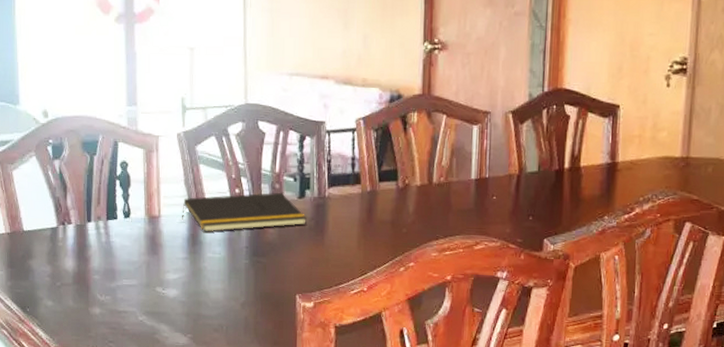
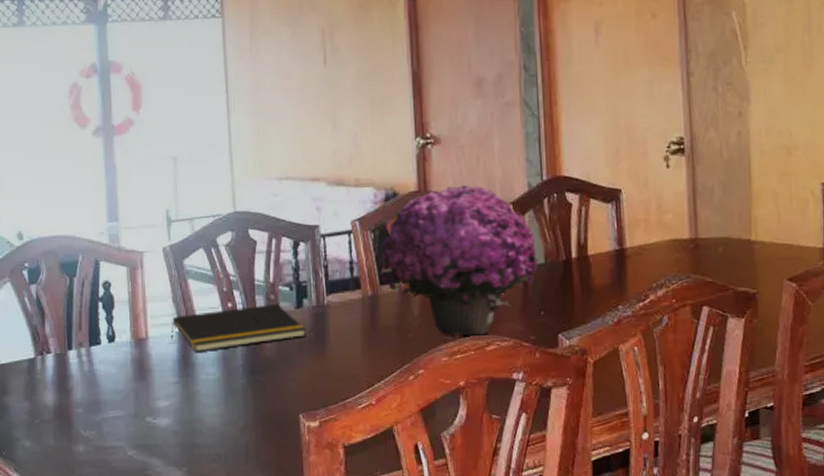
flower: none [380,91,532,235] -> present [380,184,539,336]

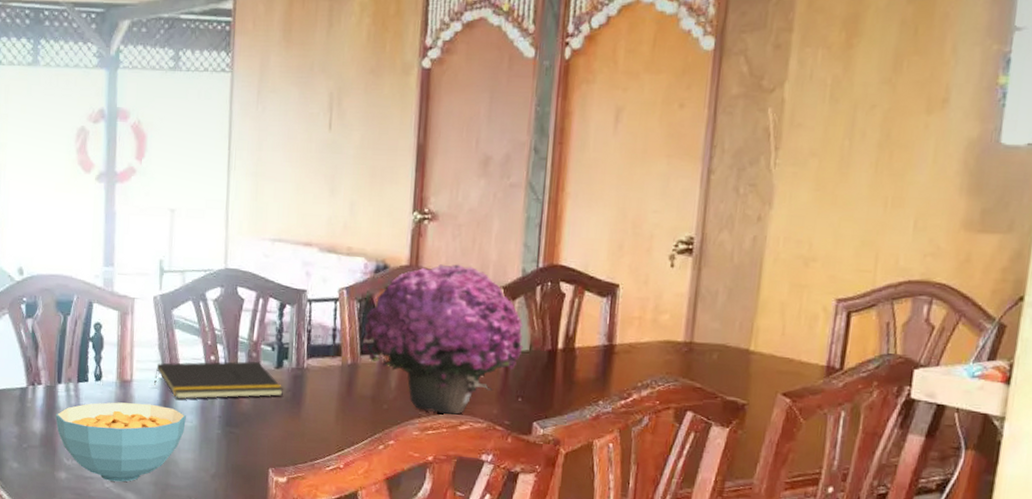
cereal bowl: none [69,360,208,448] -> present [56,402,186,482]

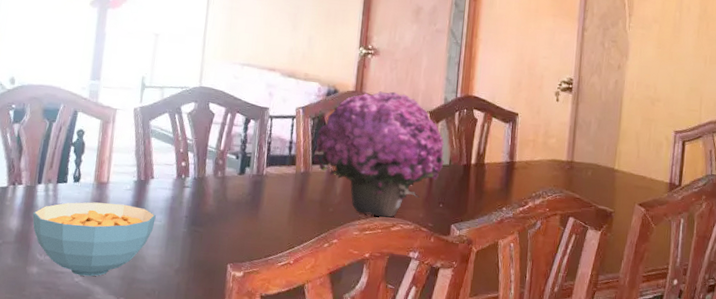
notepad: present [154,361,283,399] -> none [129,167,244,201]

